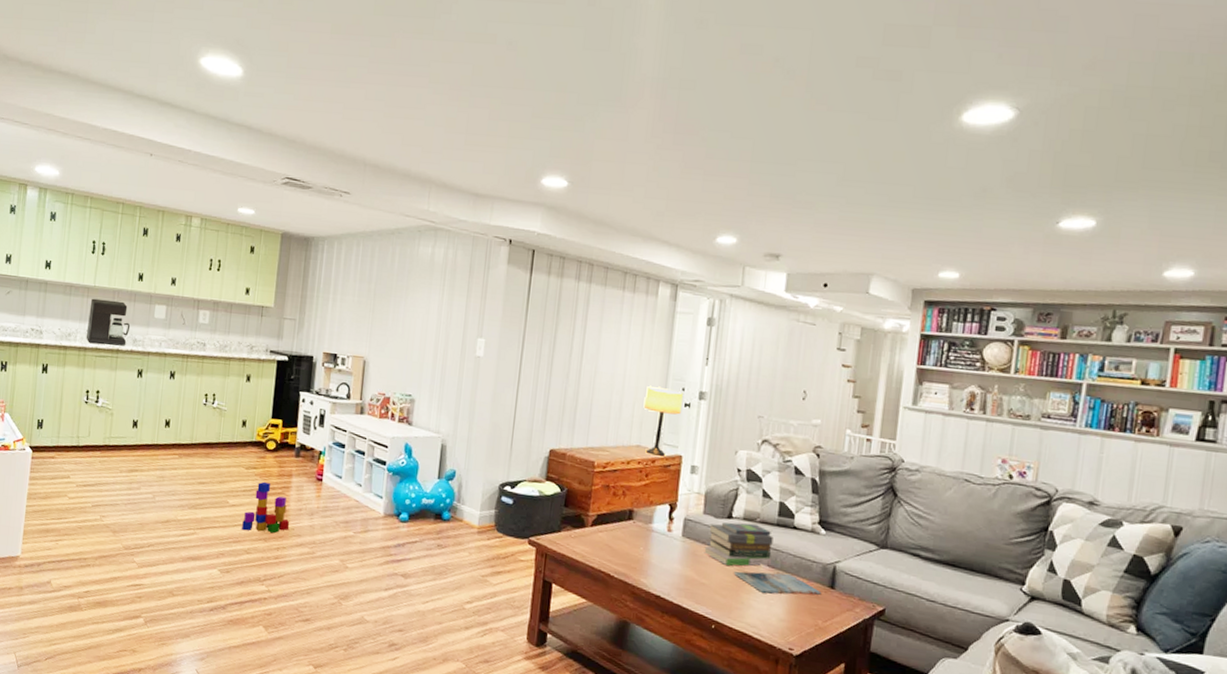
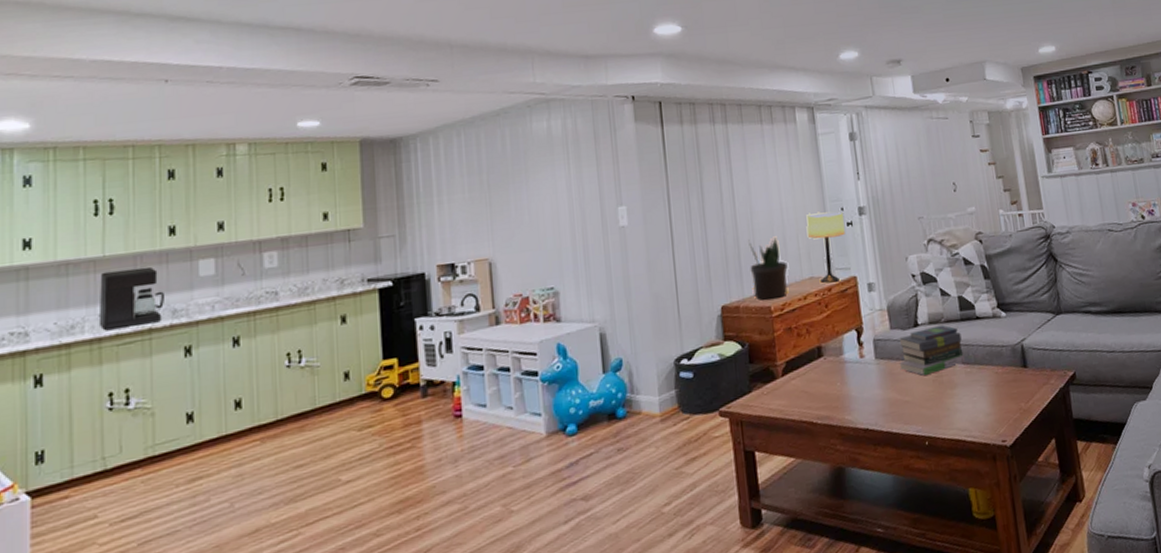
toy blocks: present [242,481,290,533] -> none [364,439,429,510]
planter: none [581,396,619,457] -> present [748,237,788,301]
magazine: present [734,571,822,595] -> none [934,365,1017,393]

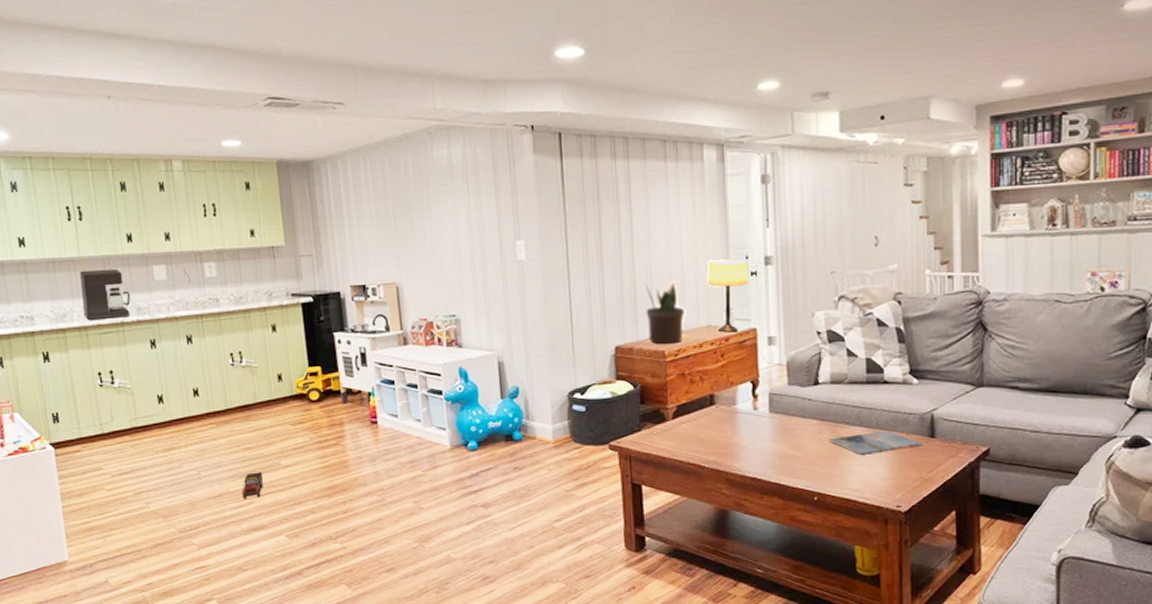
toy truck: none [287,493,317,531] -> present [242,472,264,500]
books: present [899,325,966,376] -> none [794,386,867,435]
magazine: none [934,365,1017,393] -> present [830,430,922,455]

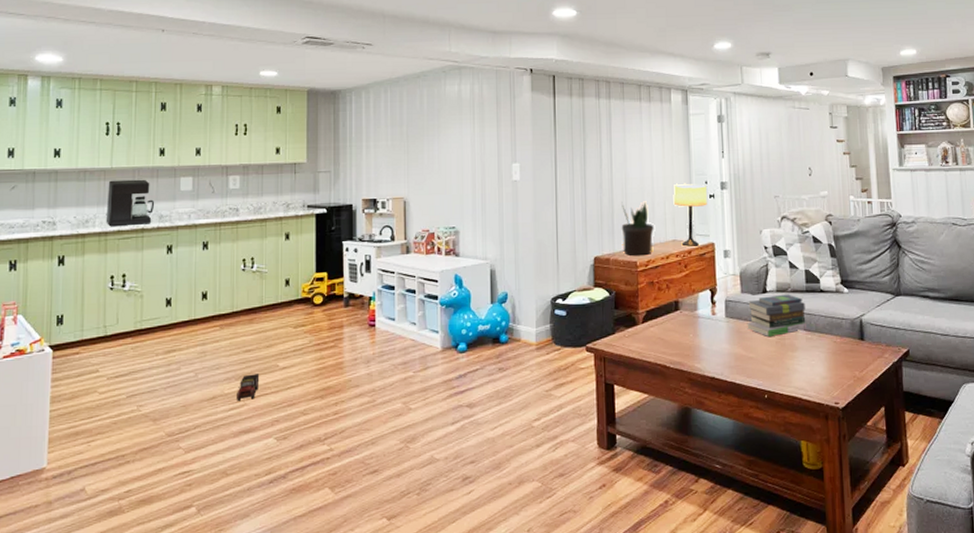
books: none [794,386,867,435] -> present [747,294,808,338]
magazine: present [830,430,922,455] -> none [777,334,854,356]

